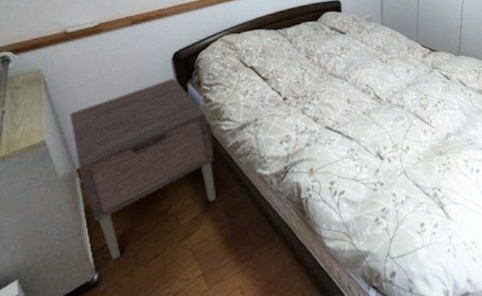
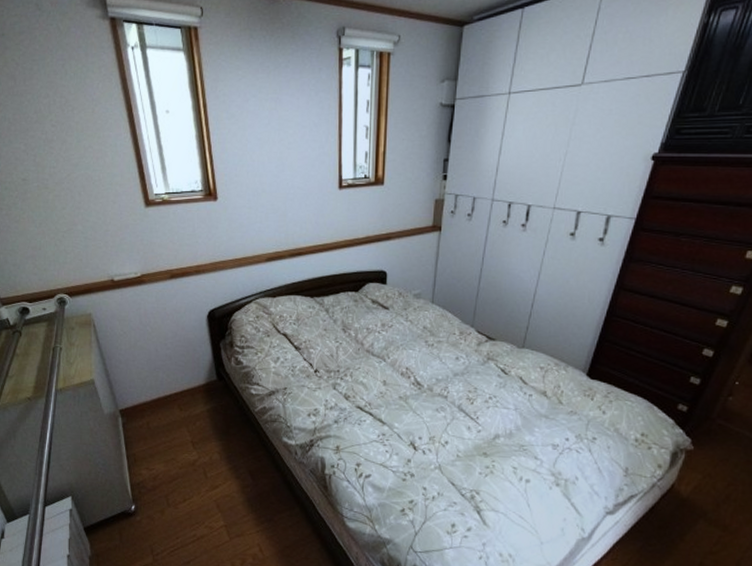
nightstand: present [70,78,216,261] -> none [115,335,242,497]

